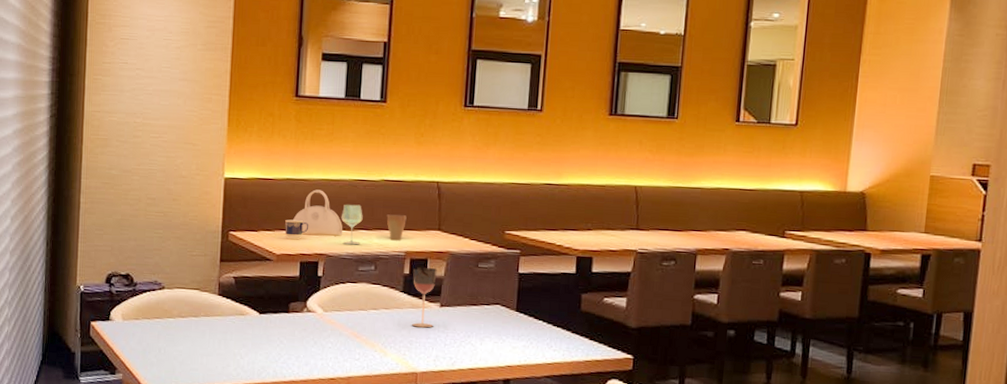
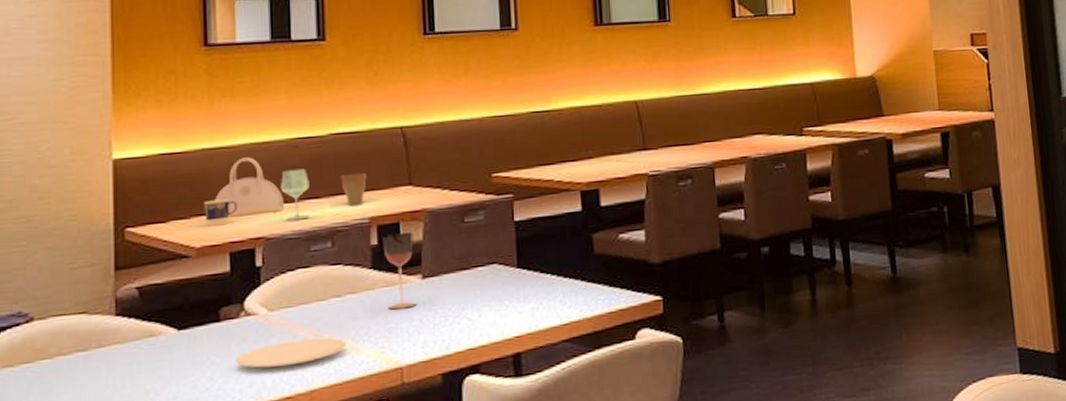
plate: none [297,336,377,356] -> present [235,337,346,368]

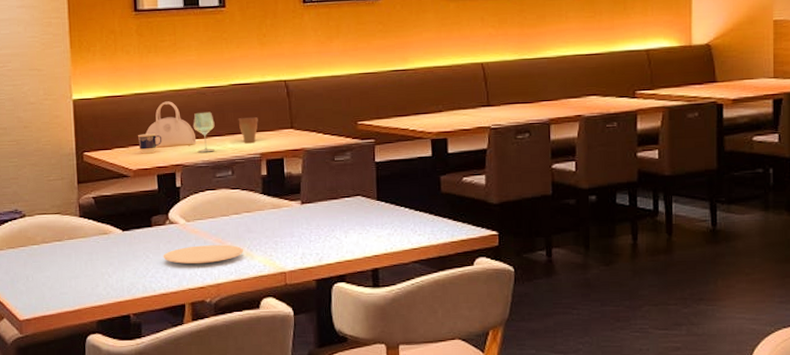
wineglass: present [383,232,417,310] -> none [271,166,297,227]

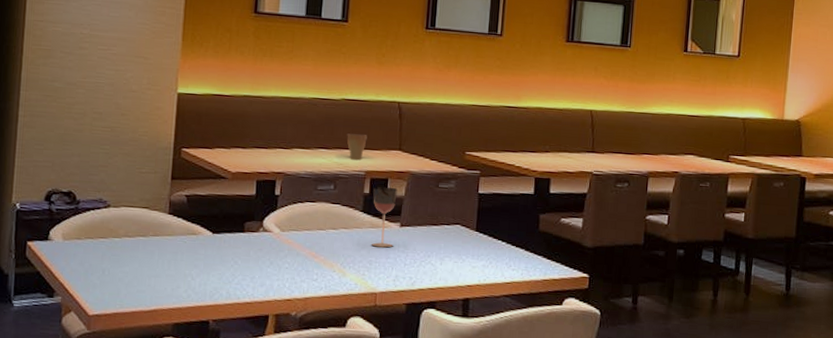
cup: present [138,133,162,154] -> none [241,137,267,158]
handbag: present [145,101,197,148] -> none [250,107,302,156]
plate: present [163,244,243,264] -> none [252,256,336,277]
wine glass: present [192,111,215,153] -> none [299,122,323,164]
wineglass: none [271,166,297,227] -> present [372,186,398,248]

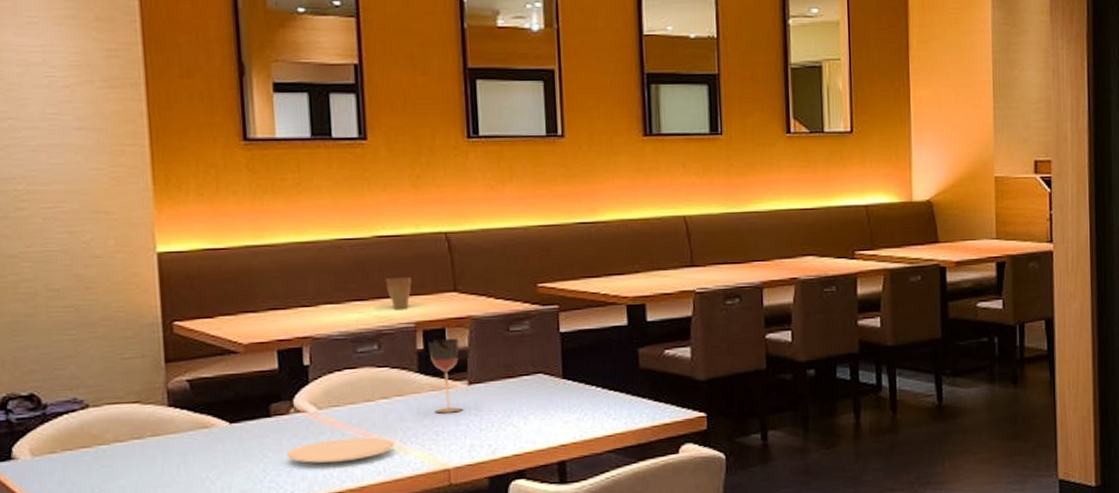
plate: none [252,256,336,277] -> present [286,437,394,464]

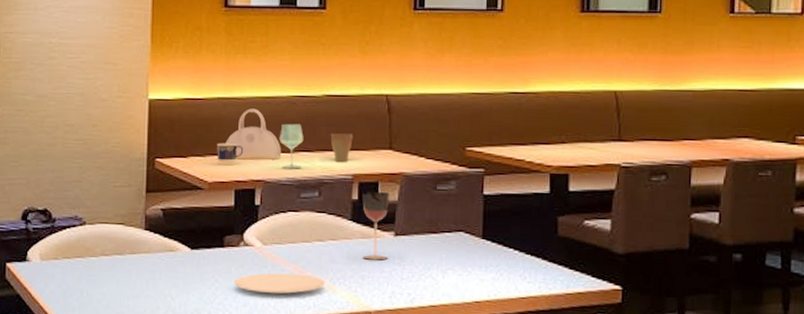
cup: none [250,297,284,324] -> present [217,143,244,166]
handbag: none [260,256,331,316] -> present [226,108,282,161]
wine glass: none [325,270,355,322] -> present [279,123,304,169]

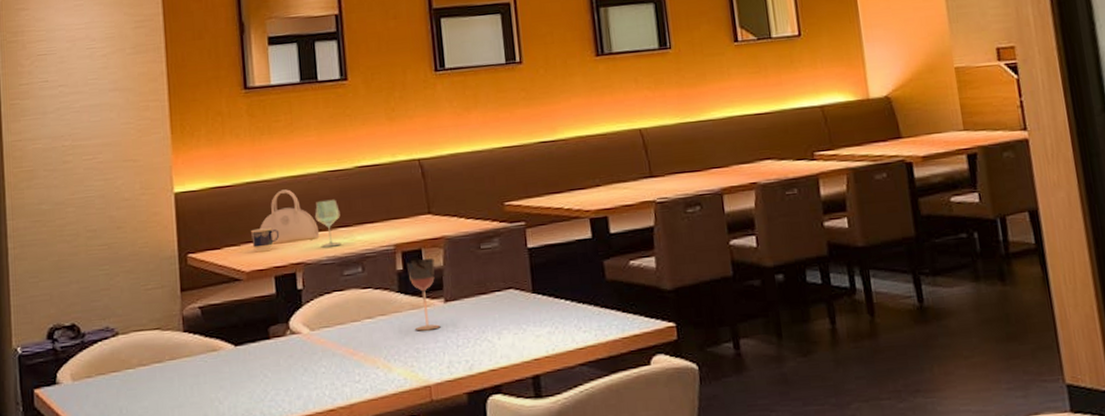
plate: present [234,273,324,295] -> none [284,356,379,382]
cup: present [330,133,353,163] -> none [367,203,391,235]

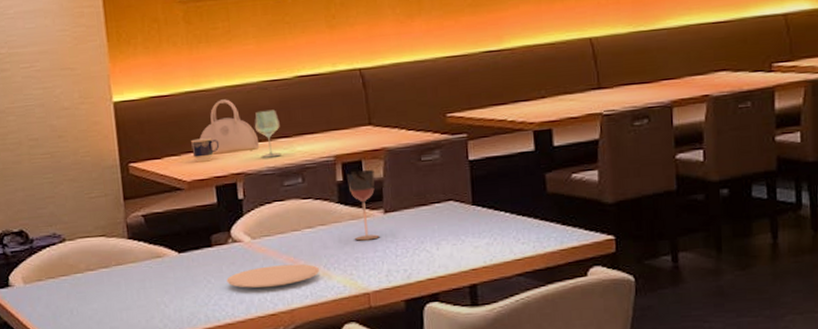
plate: none [284,356,379,382] -> present [226,264,319,288]

